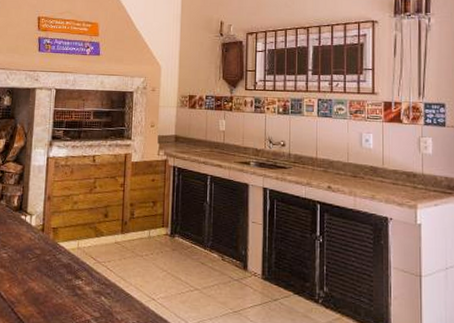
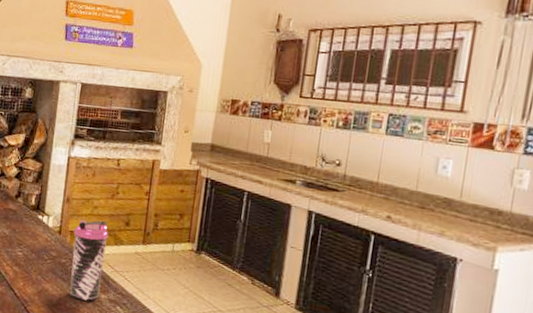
water bottle: none [55,214,89,295] -> present [70,220,109,301]

